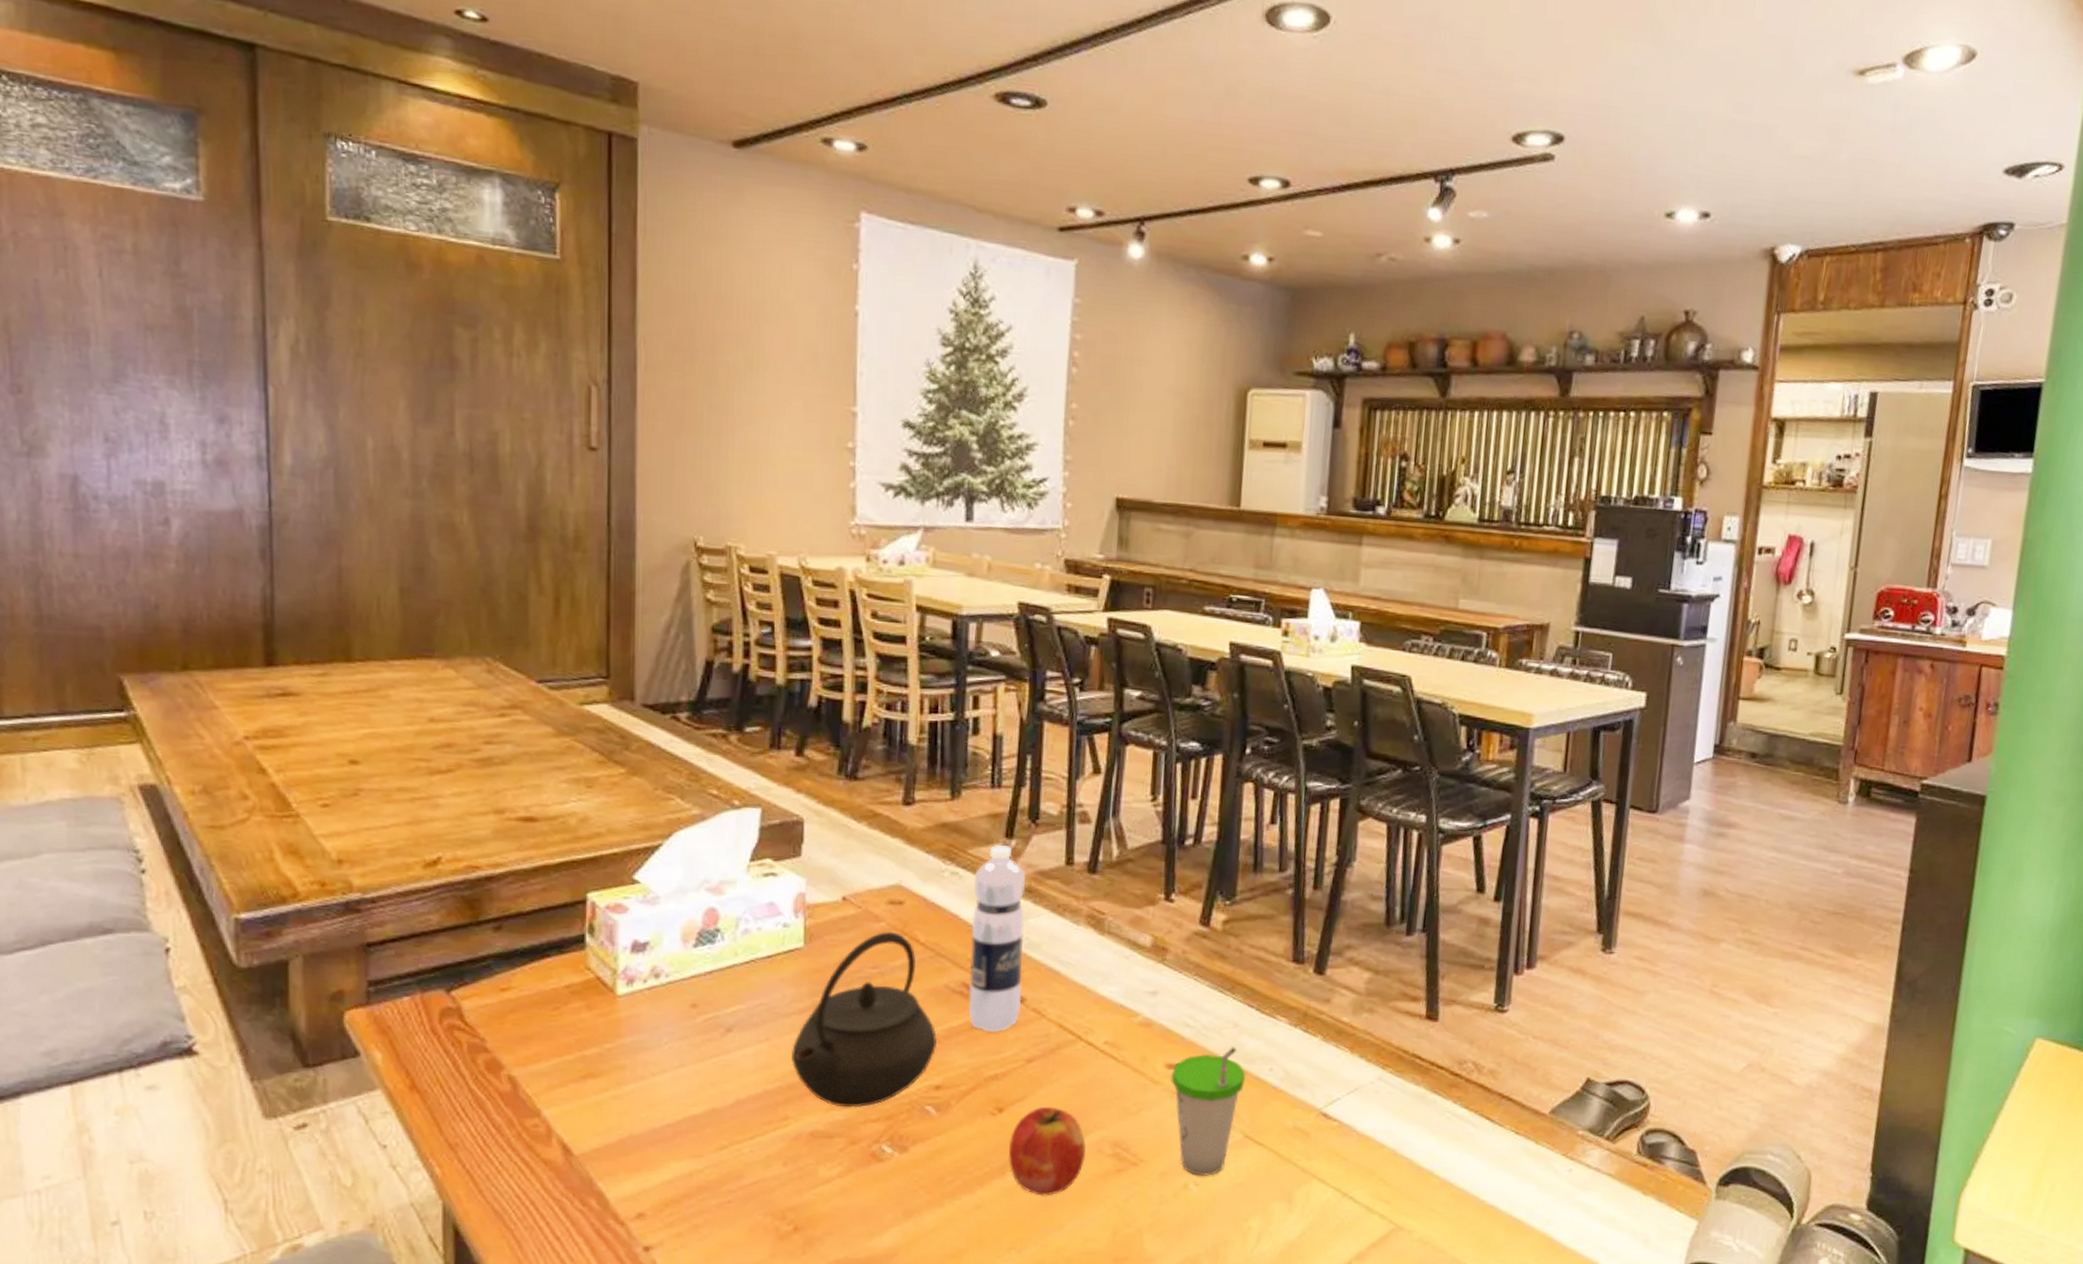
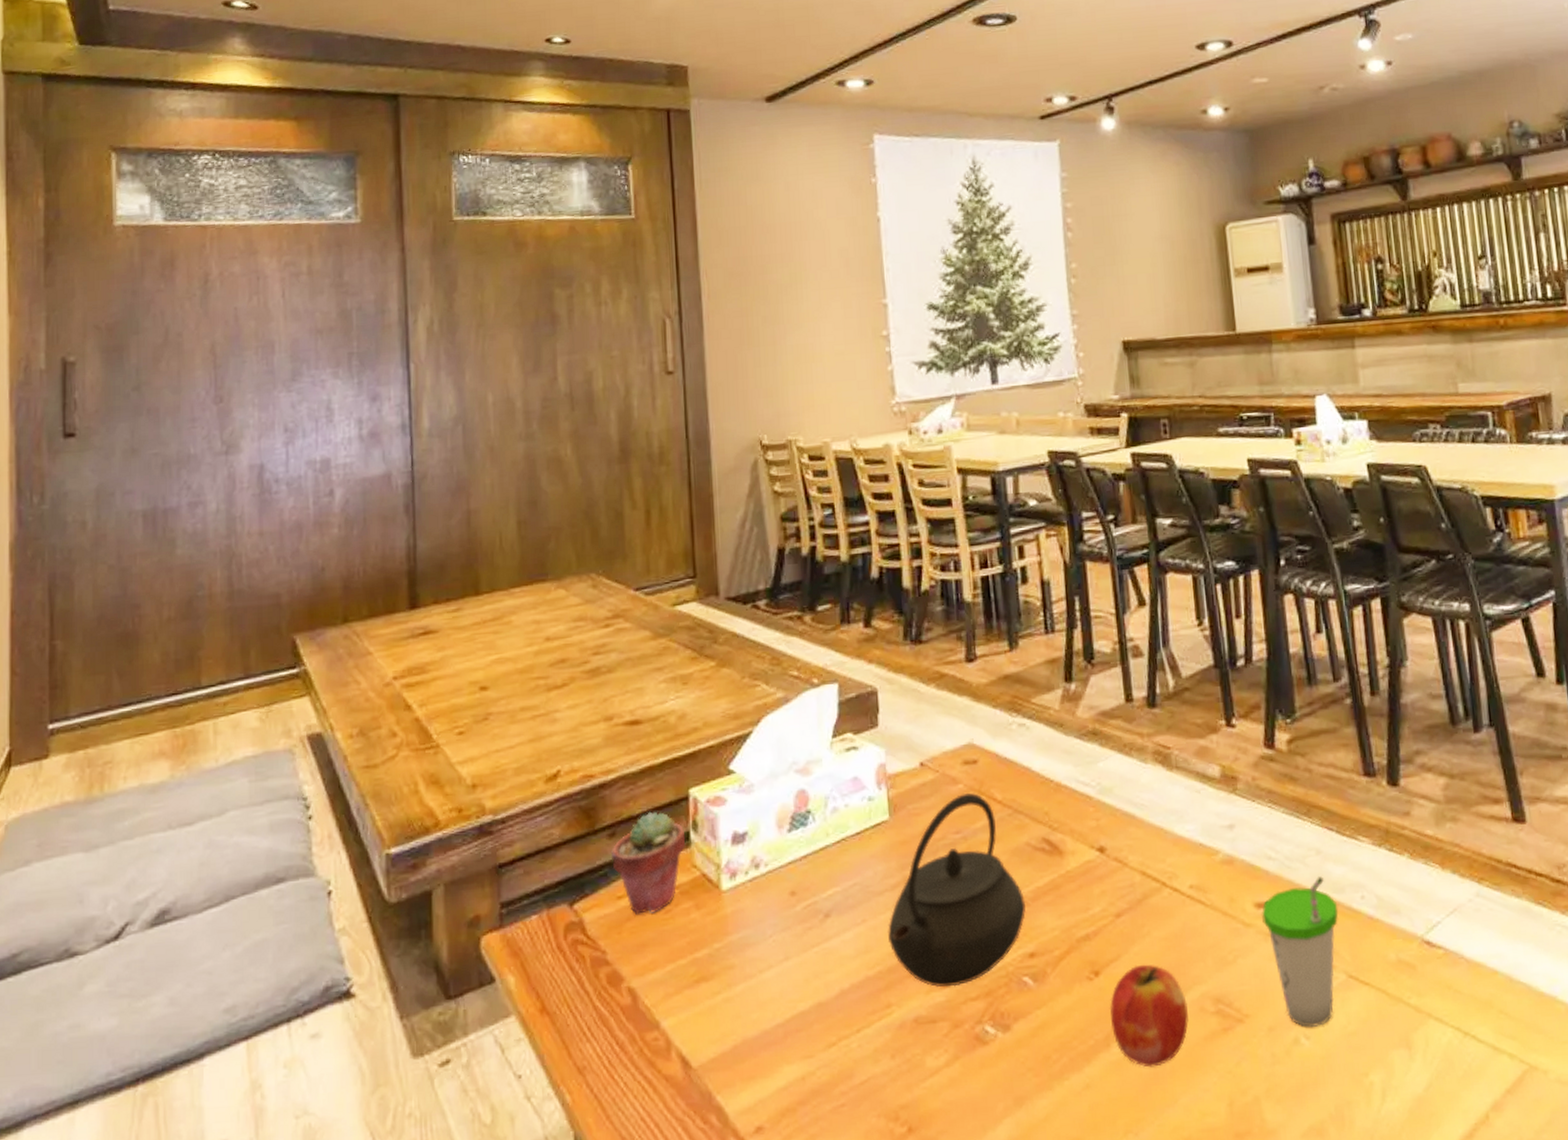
potted succulent: none [496,910,580,1008] -> present [611,811,686,914]
water bottle: present [968,845,1026,1033] -> none [1040,690,1103,889]

